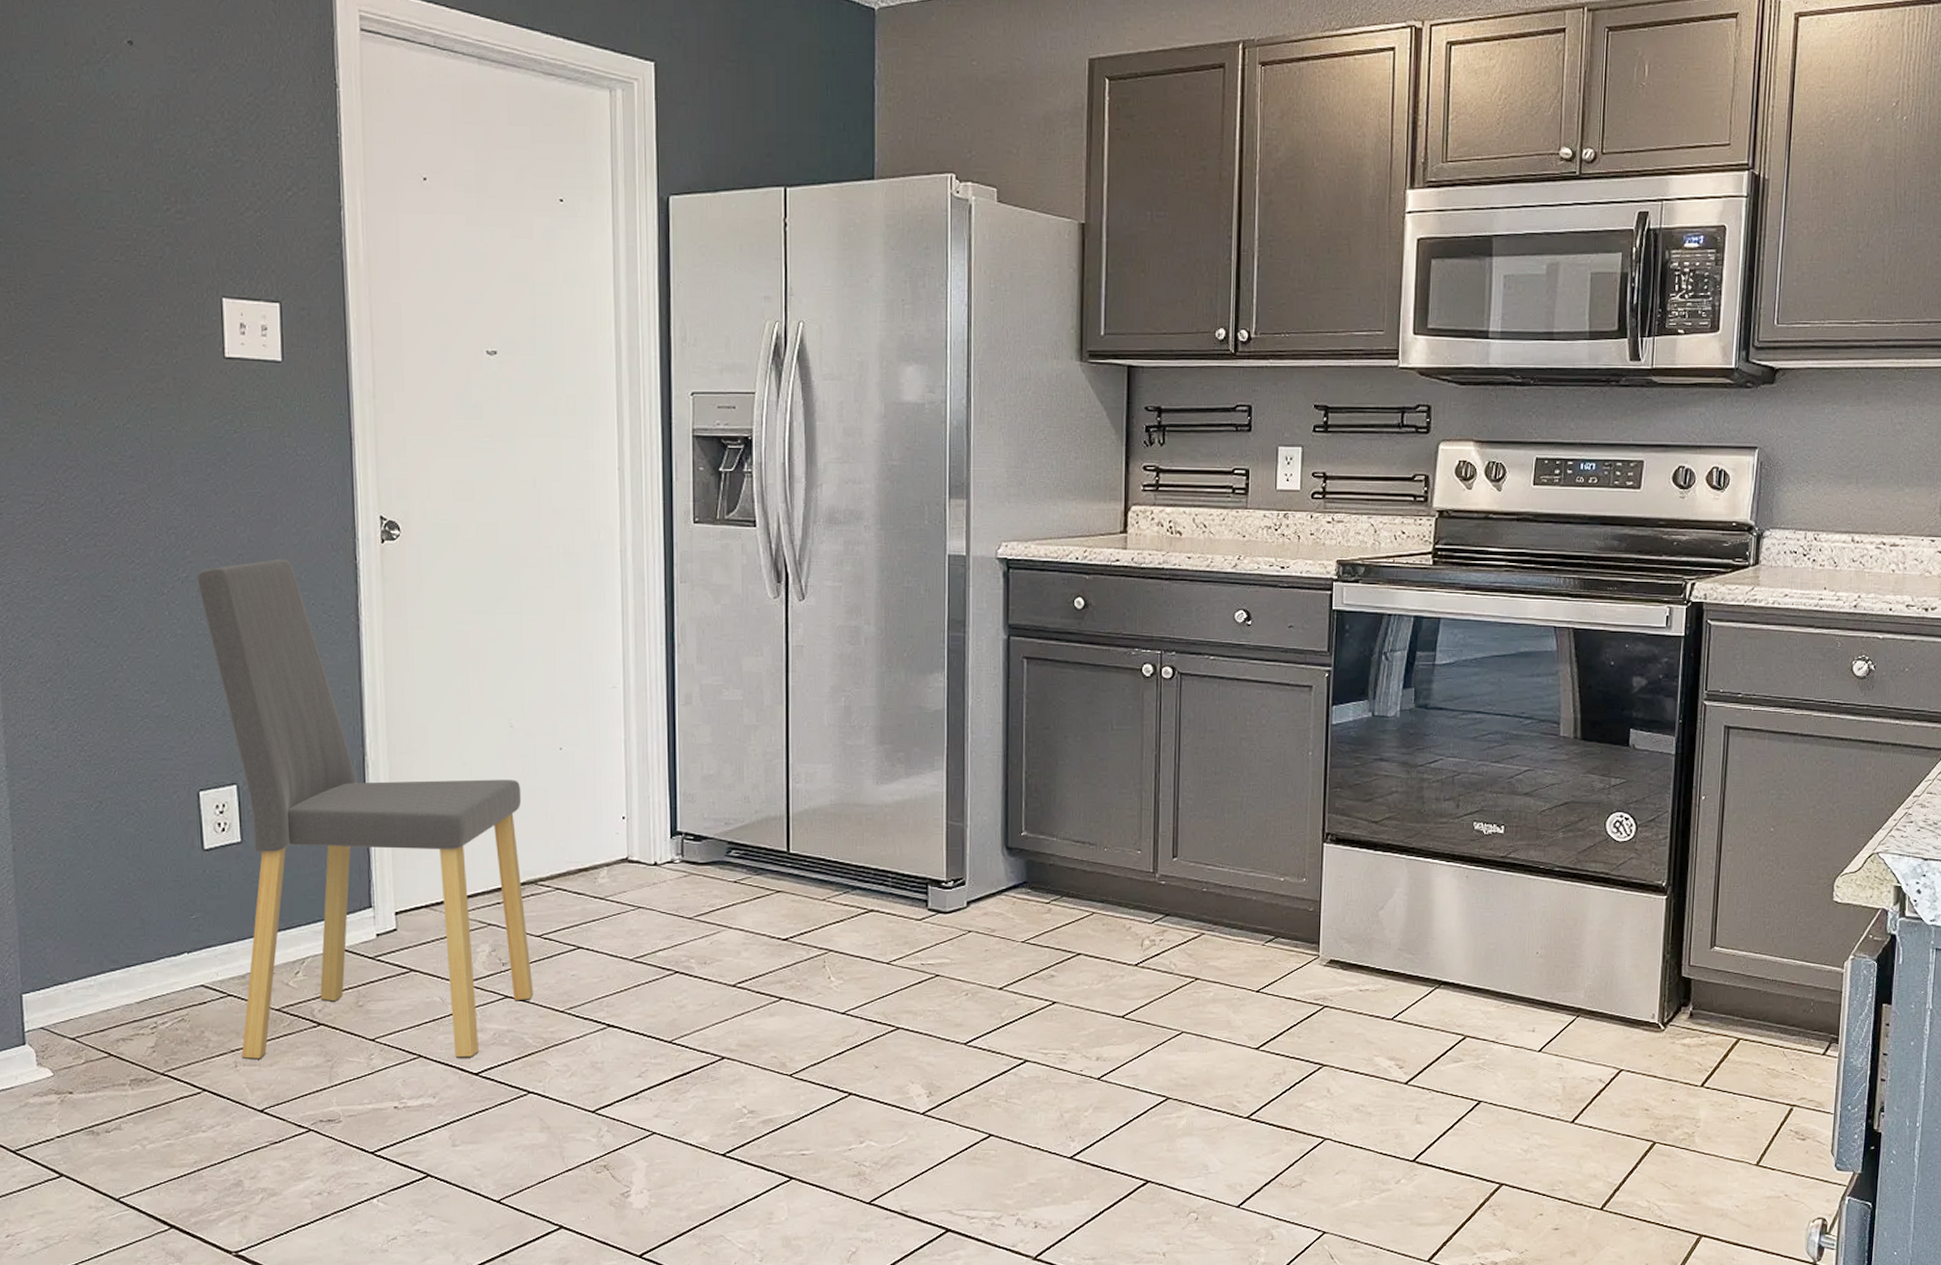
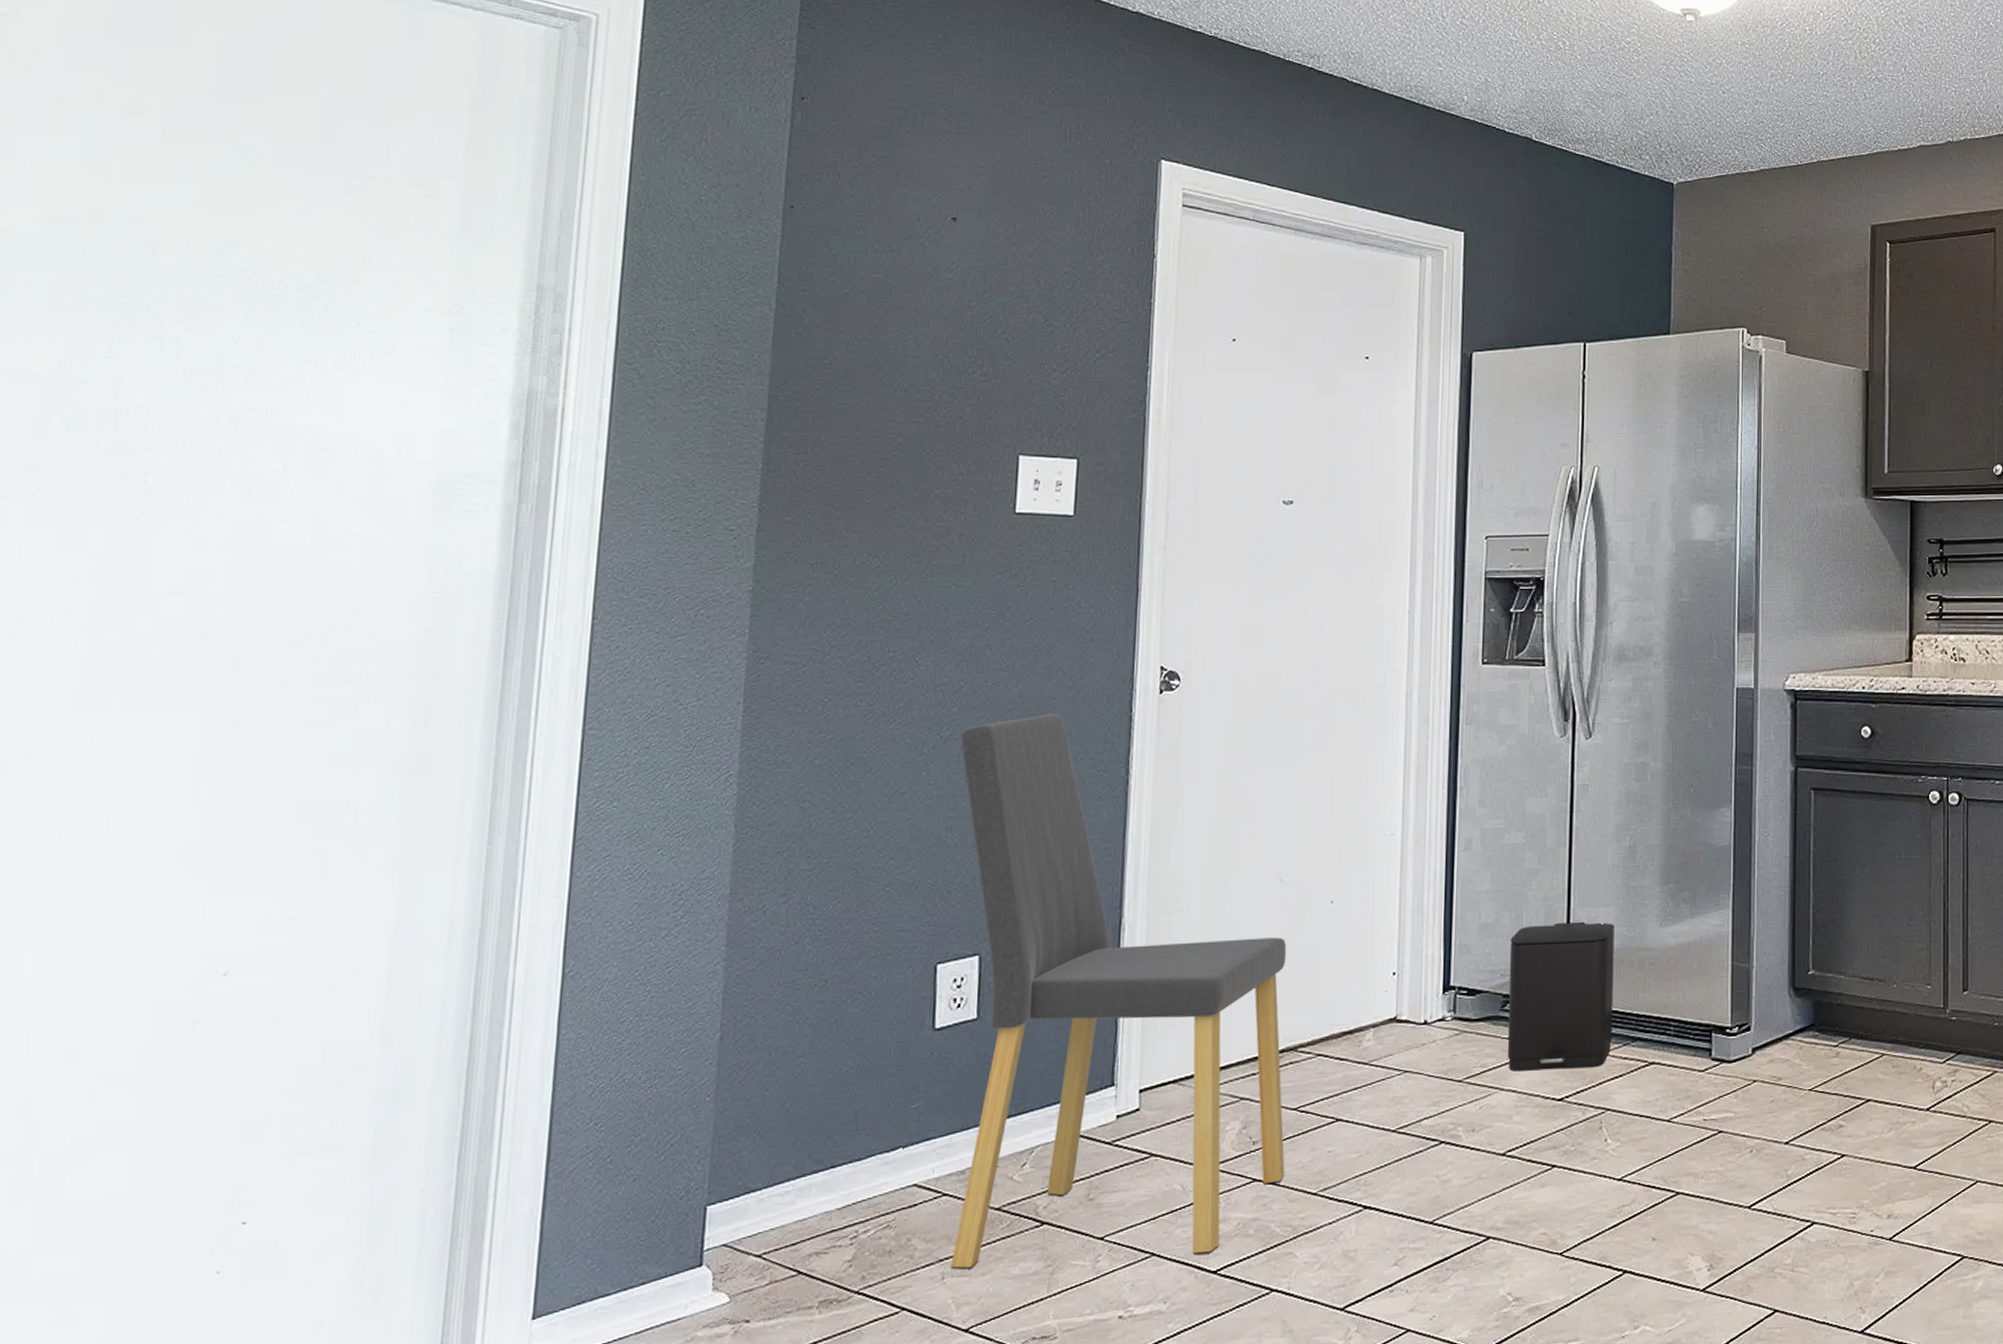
pedal bin: none [732,777,833,912] -> present [1508,922,1615,1071]

